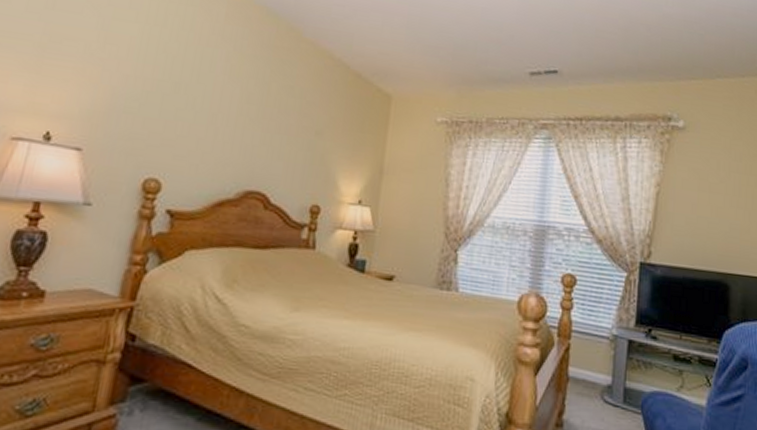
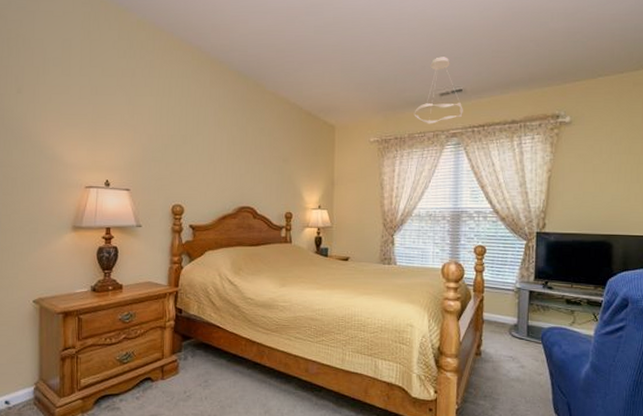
ceiling light: none [495,27,558,110] -> present [414,57,463,124]

